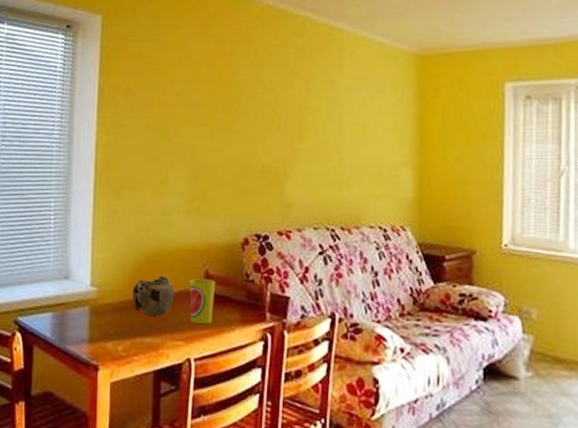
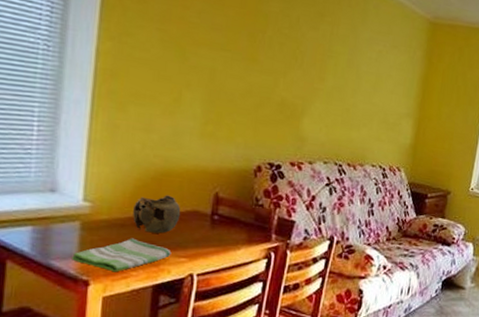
dish towel: none [84,321,169,357] -> present [72,238,172,272]
cup: present [189,278,216,325] -> none [195,199,225,243]

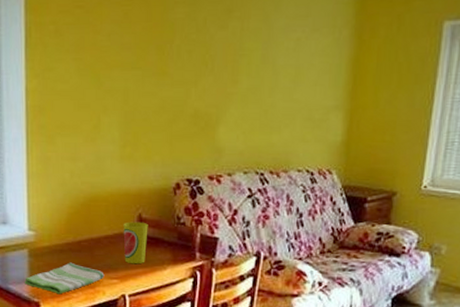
teapot: present [133,195,181,234] -> none [69,219,109,257]
cup: none [195,199,225,243] -> present [123,221,148,265]

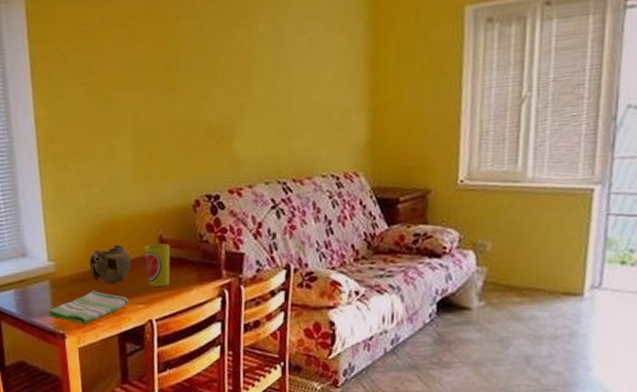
teapot: none [69,219,109,257] -> present [89,244,131,283]

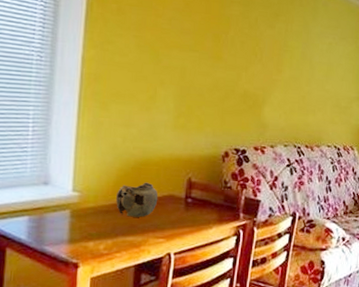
dish towel: present [48,290,129,324] -> none [63,223,151,255]
cup: present [144,243,171,288] -> none [172,185,197,224]

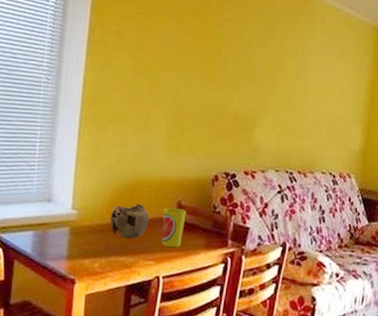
cup: none [172,185,197,224] -> present [161,207,186,248]

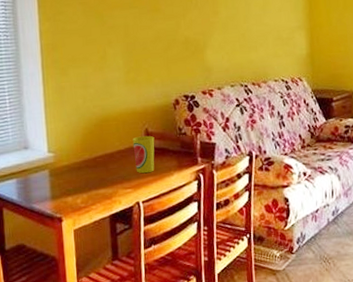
teapot: present [110,203,149,238] -> none [85,137,121,171]

